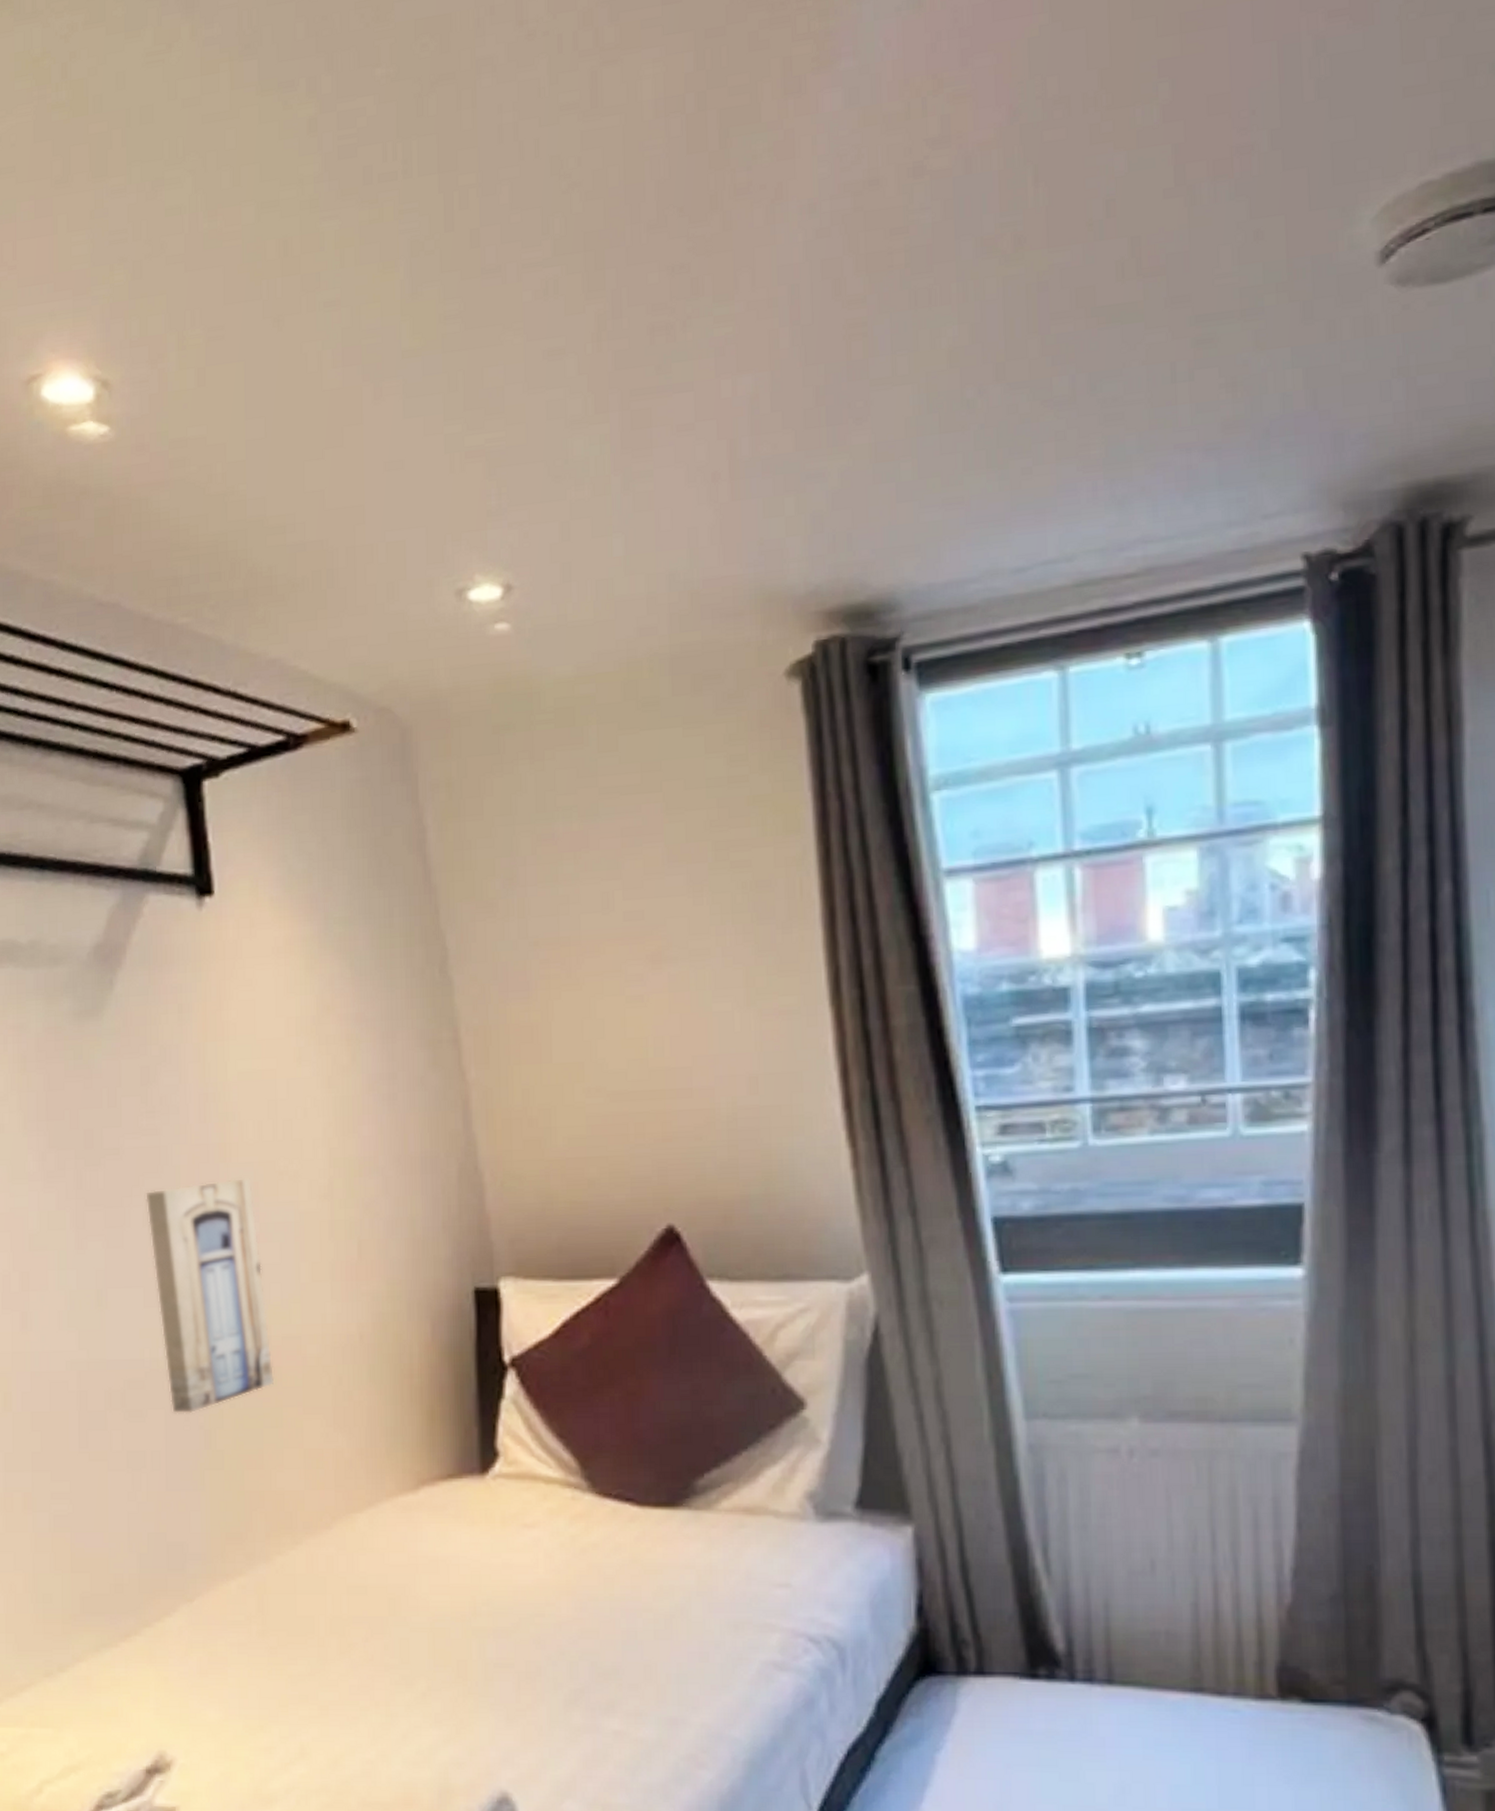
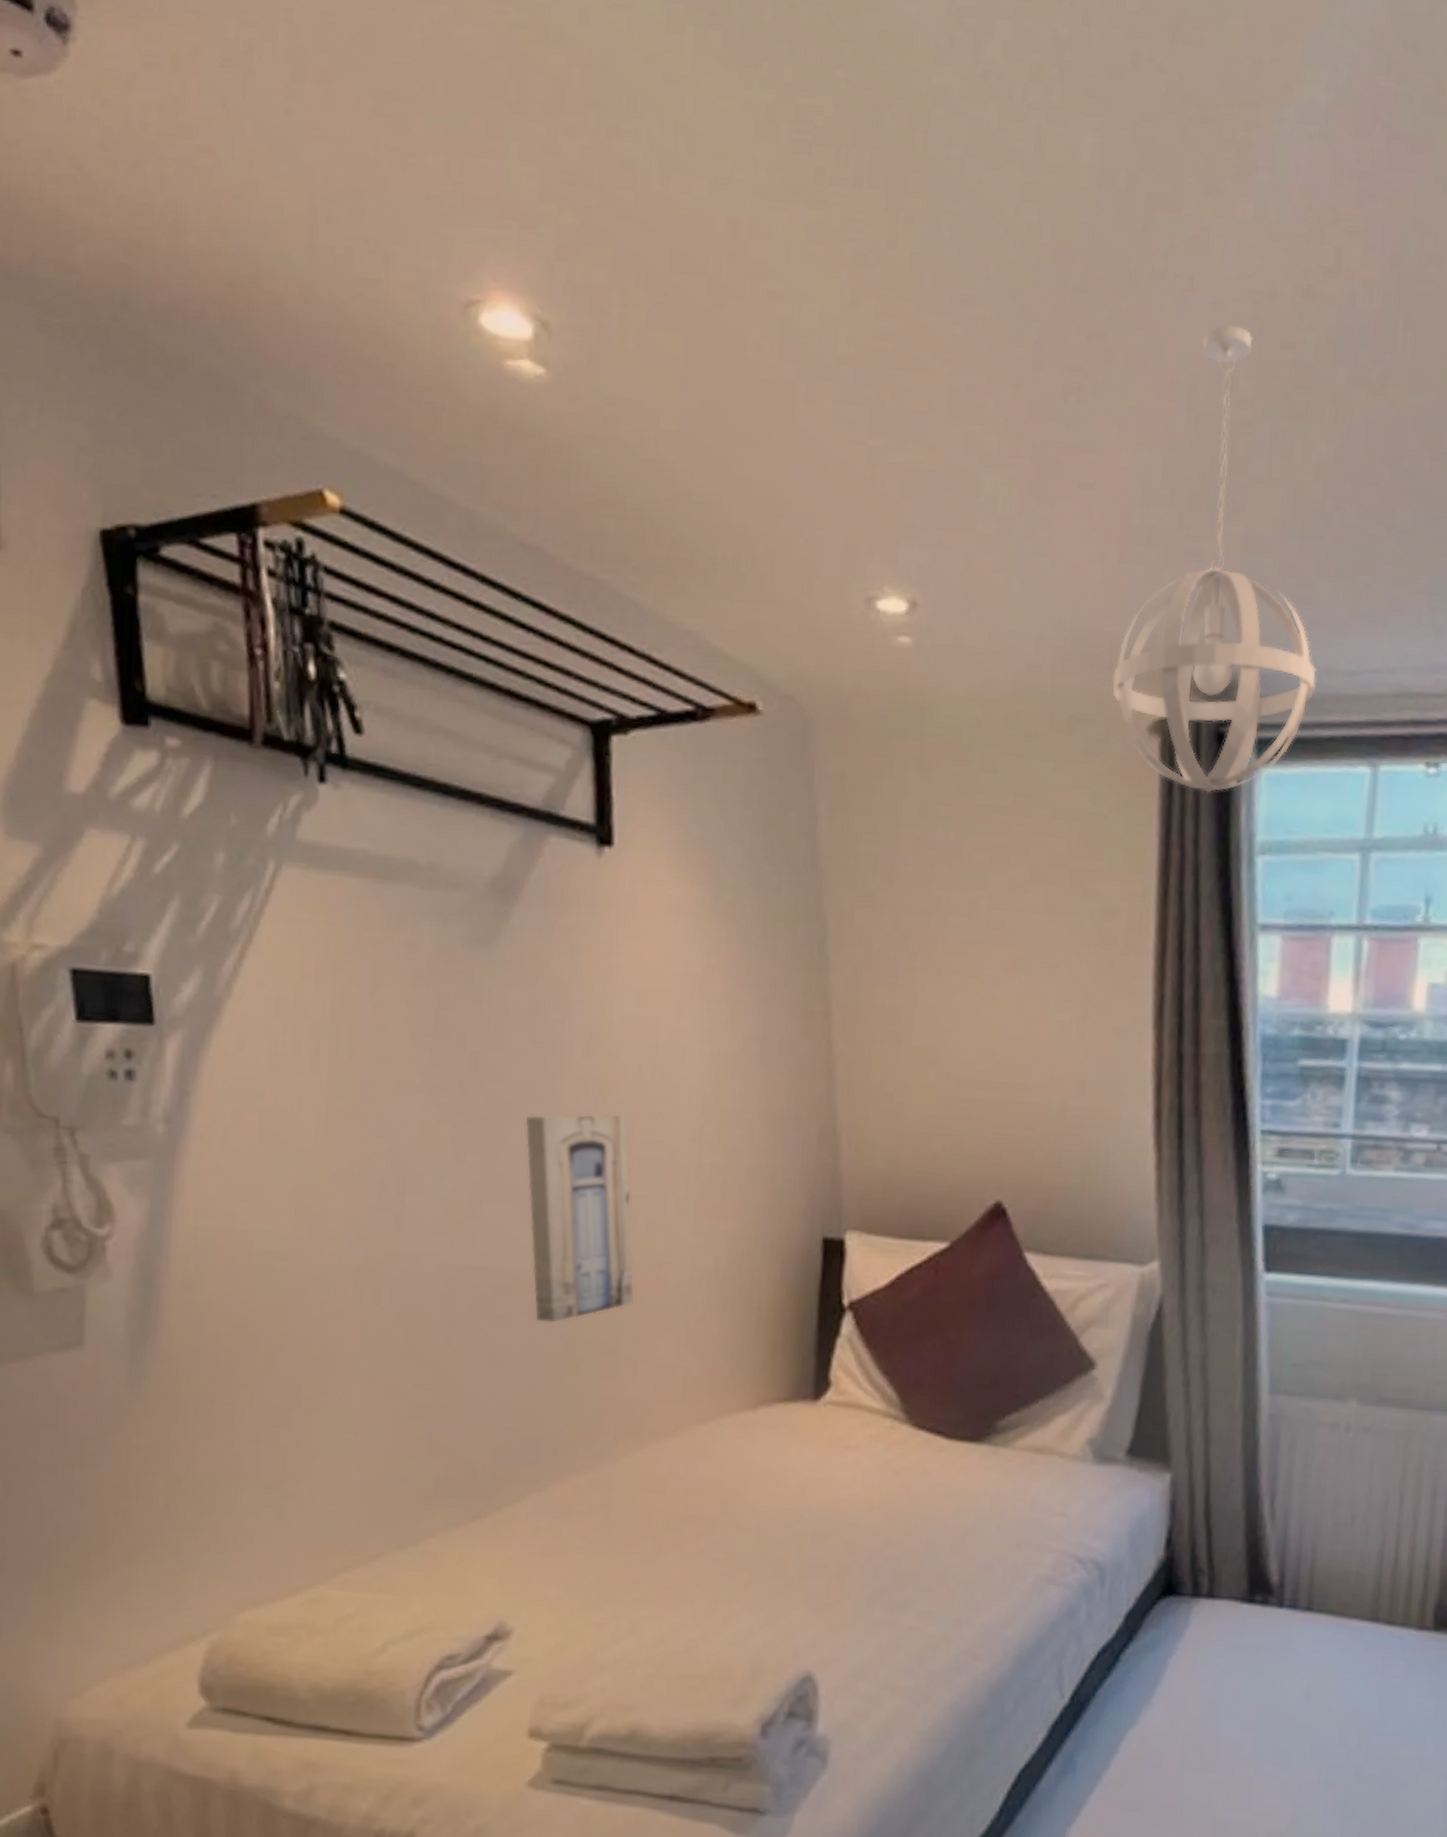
pendant light: none [739,222,978,732] -> present [1112,324,1317,793]

